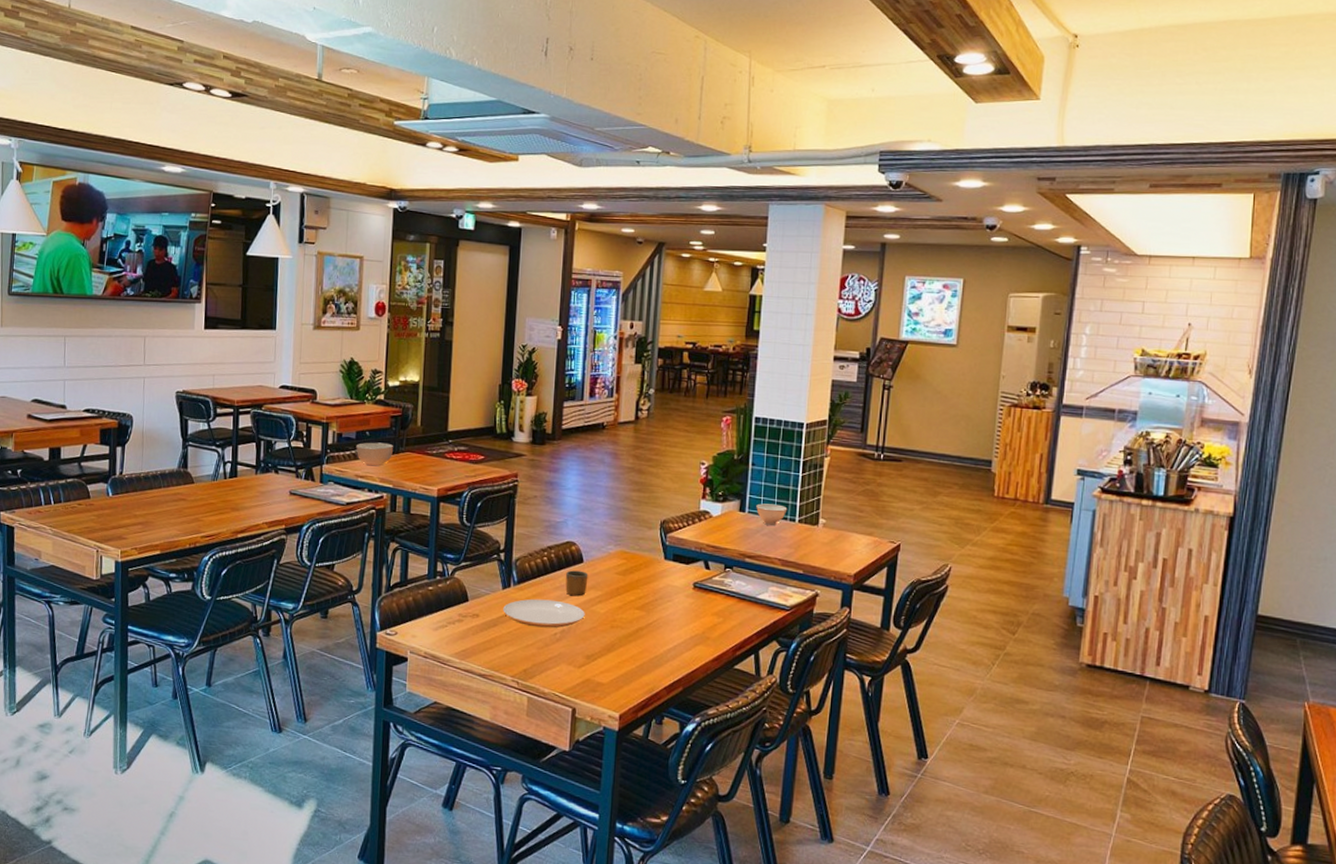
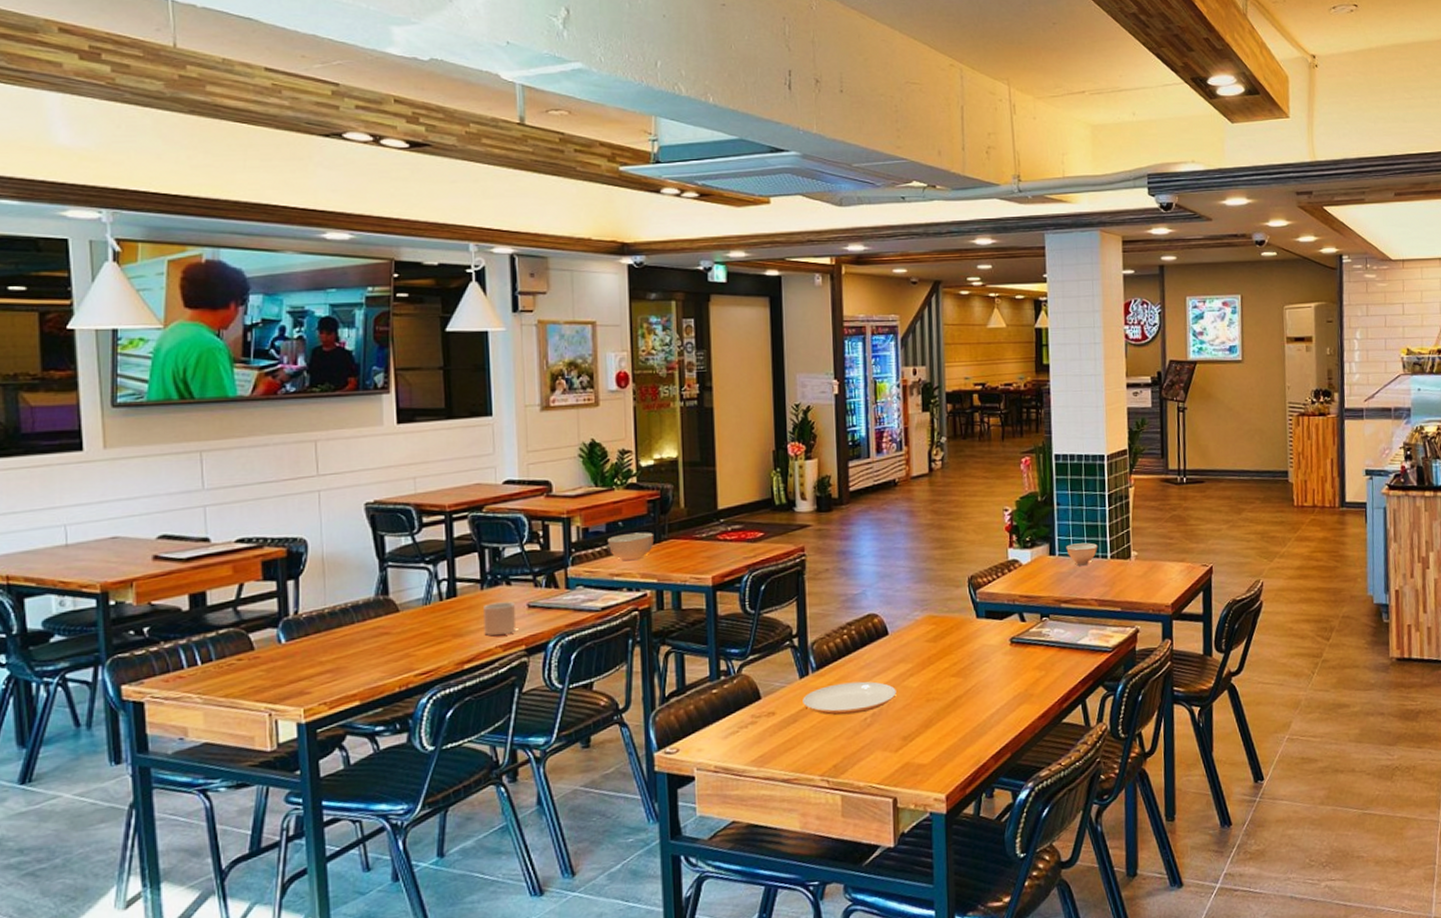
cup: none [255,486,280,514] -> present [484,601,515,637]
cup: present [565,570,588,597] -> none [871,644,896,674]

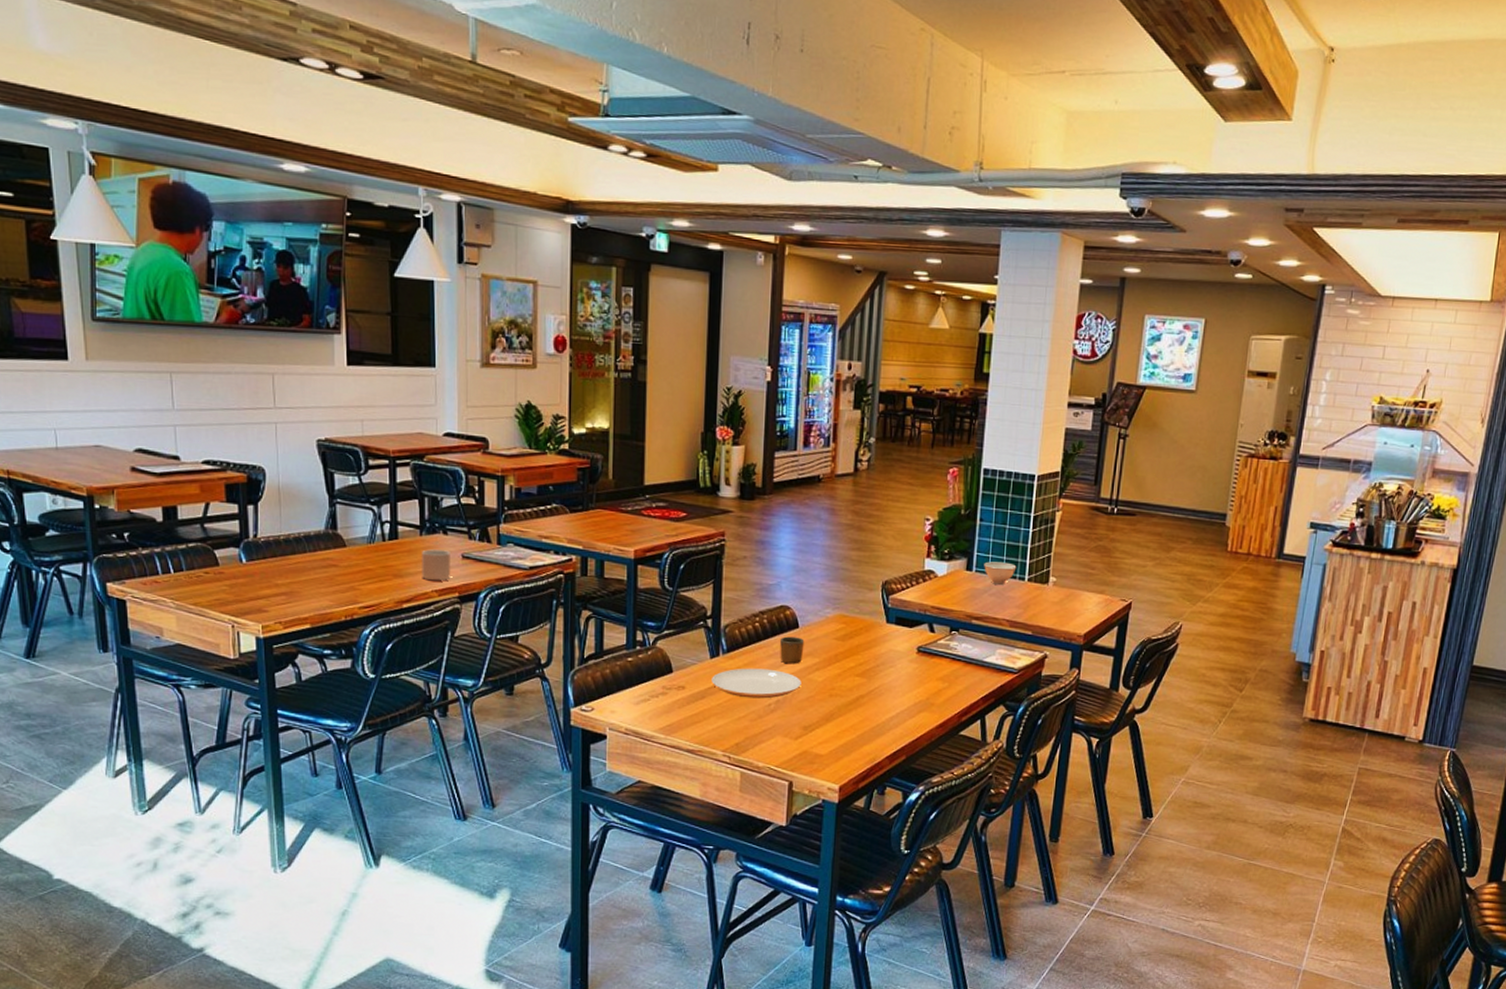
bowl: present [607,532,655,562] -> none [538,498,583,526]
cup: none [871,644,896,674] -> present [780,636,805,664]

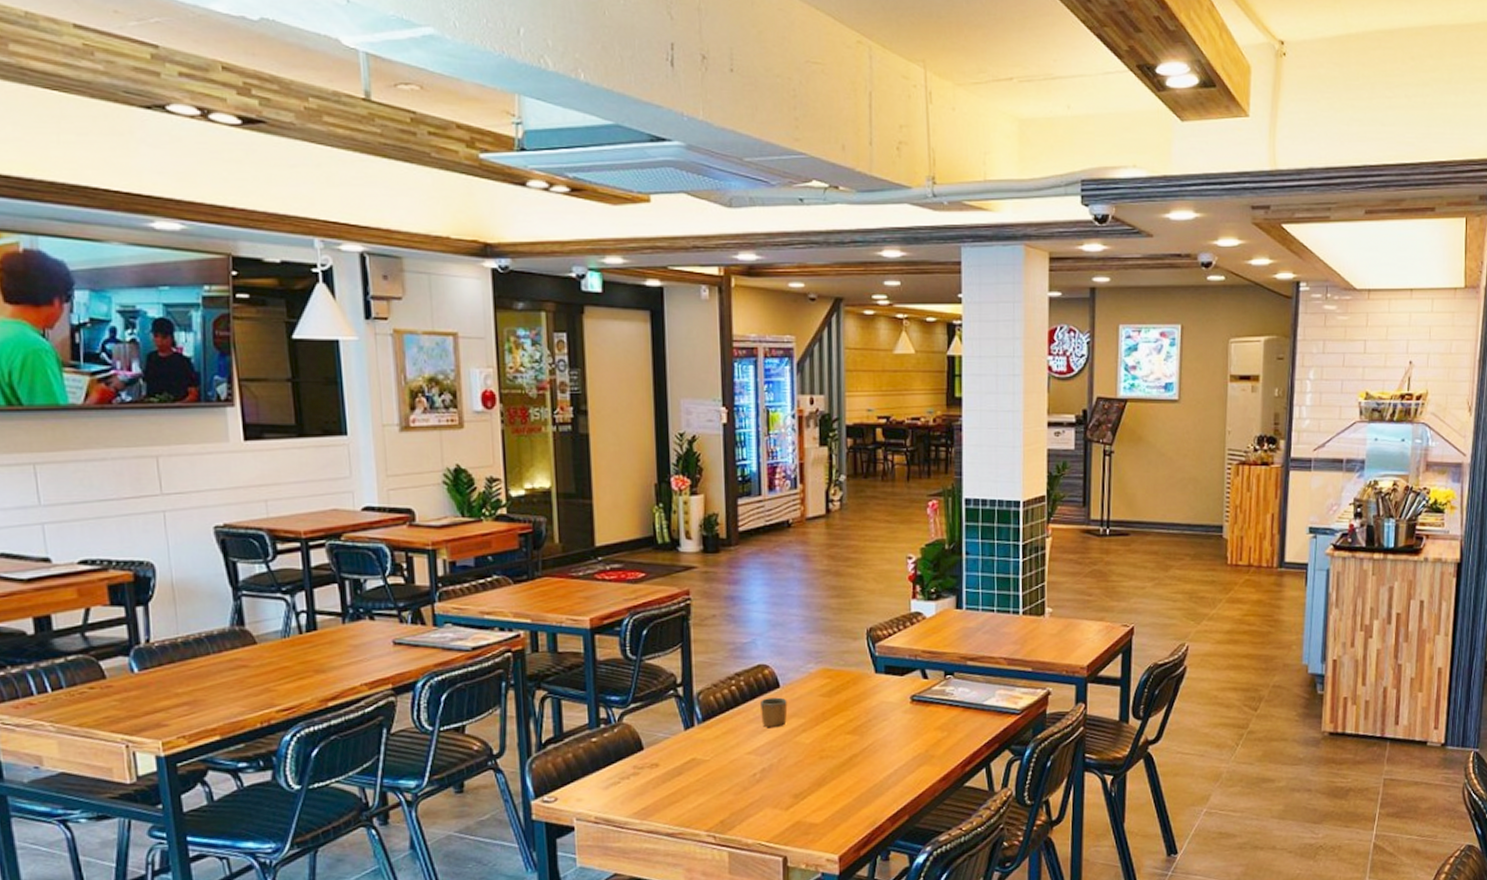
cup: present [422,549,450,581] -> none [346,637,381,674]
plate: present [711,668,802,699] -> none [688,735,788,770]
bowl: present [984,561,1017,585] -> none [974,596,1010,621]

